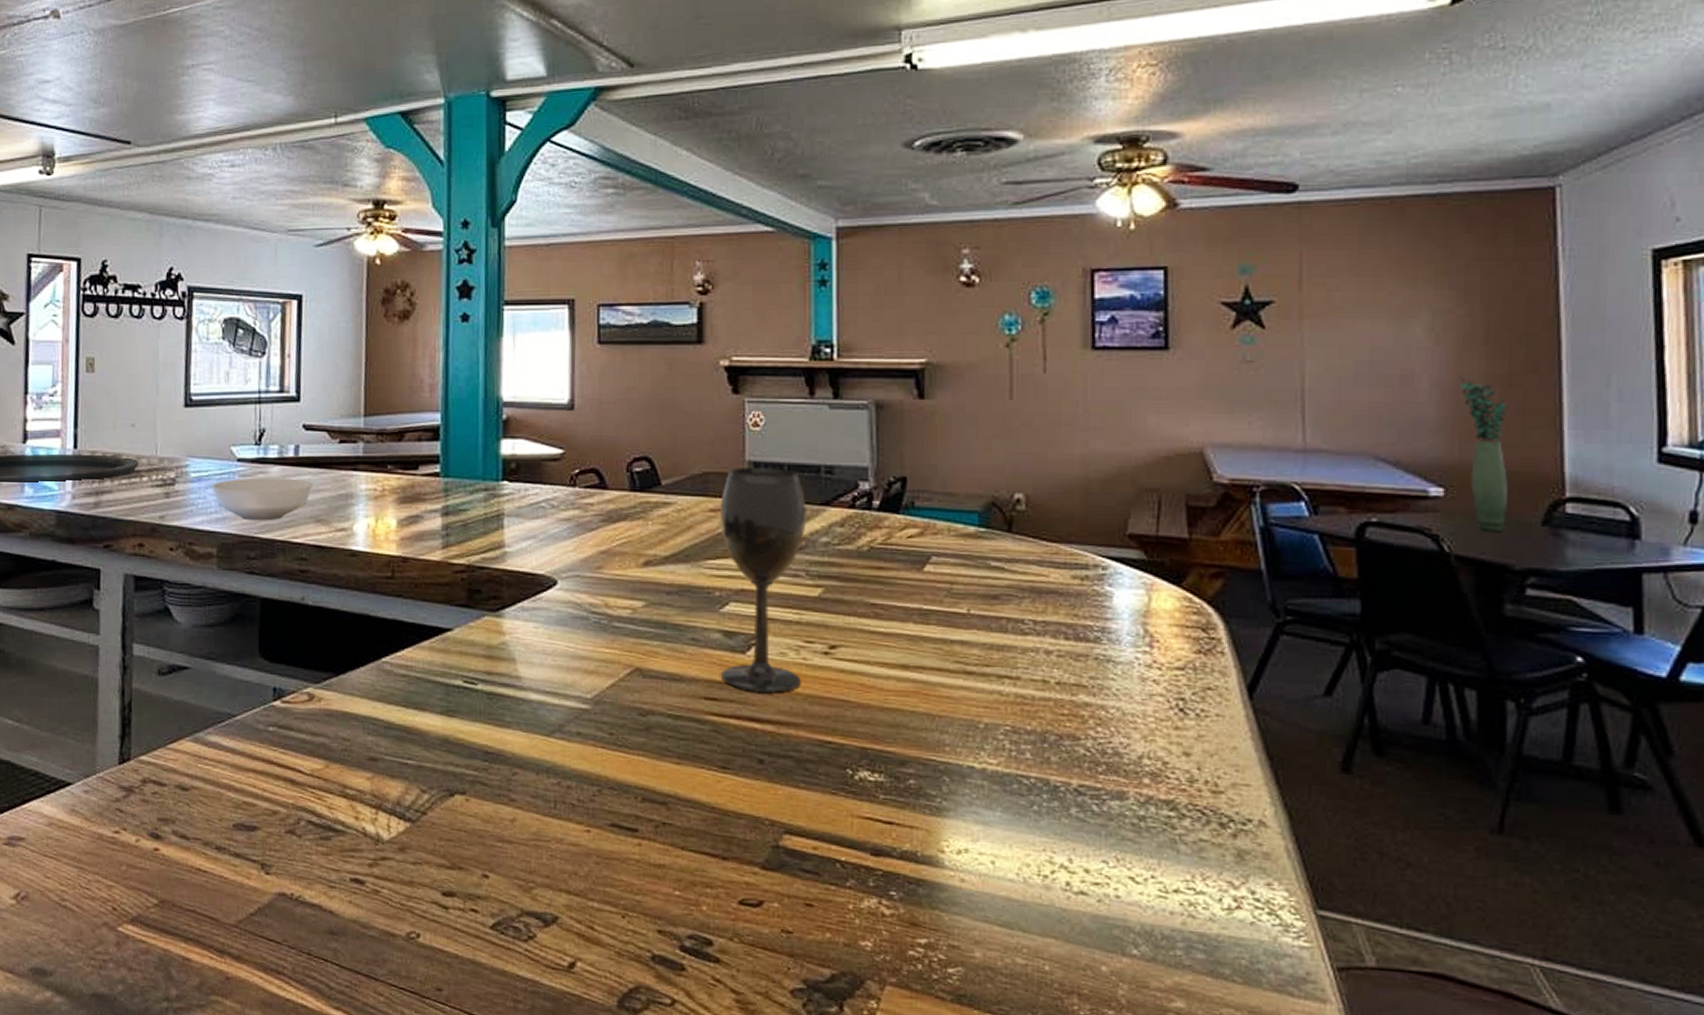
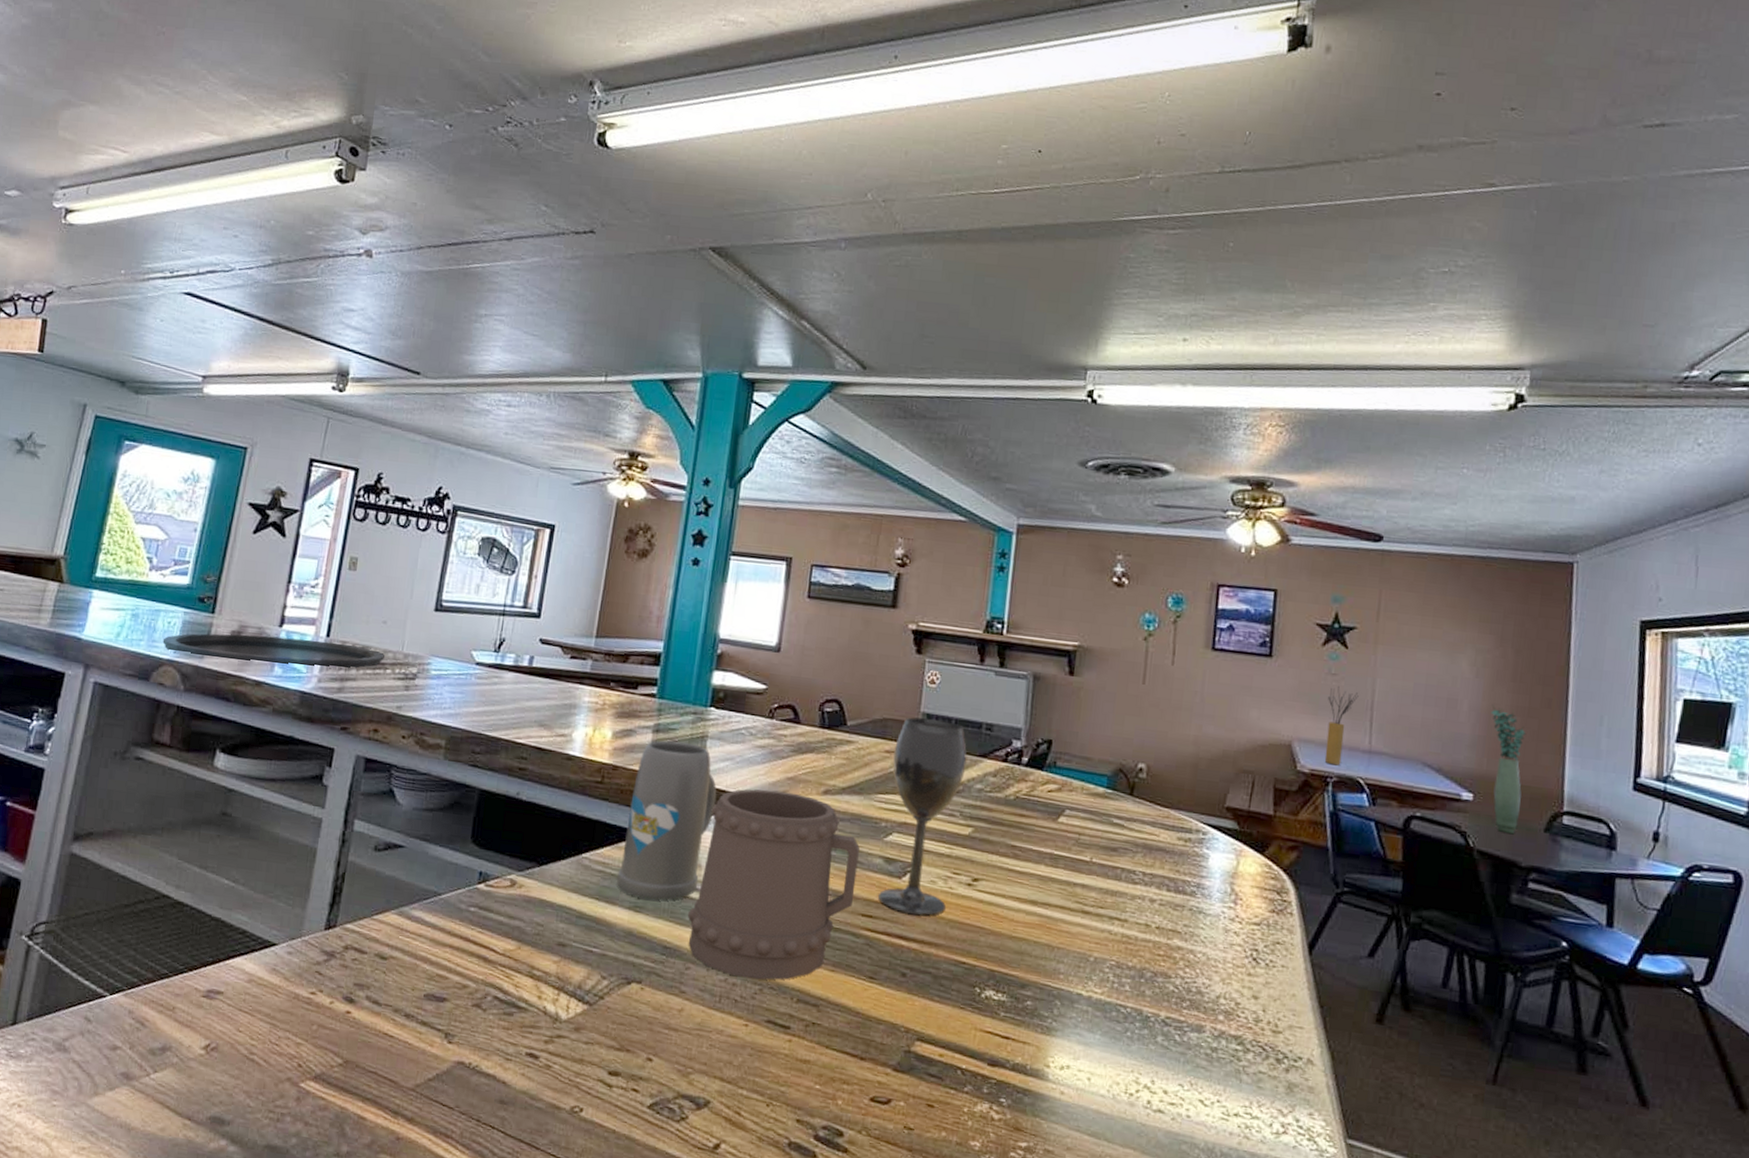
bowl: present [212,477,314,521] -> none [449,680,543,721]
beer mug: none [424,524,523,702] -> present [617,740,717,900]
beer mug: none [506,567,693,780] -> present [687,789,860,980]
vase: none [1245,376,1284,471] -> present [1324,686,1359,766]

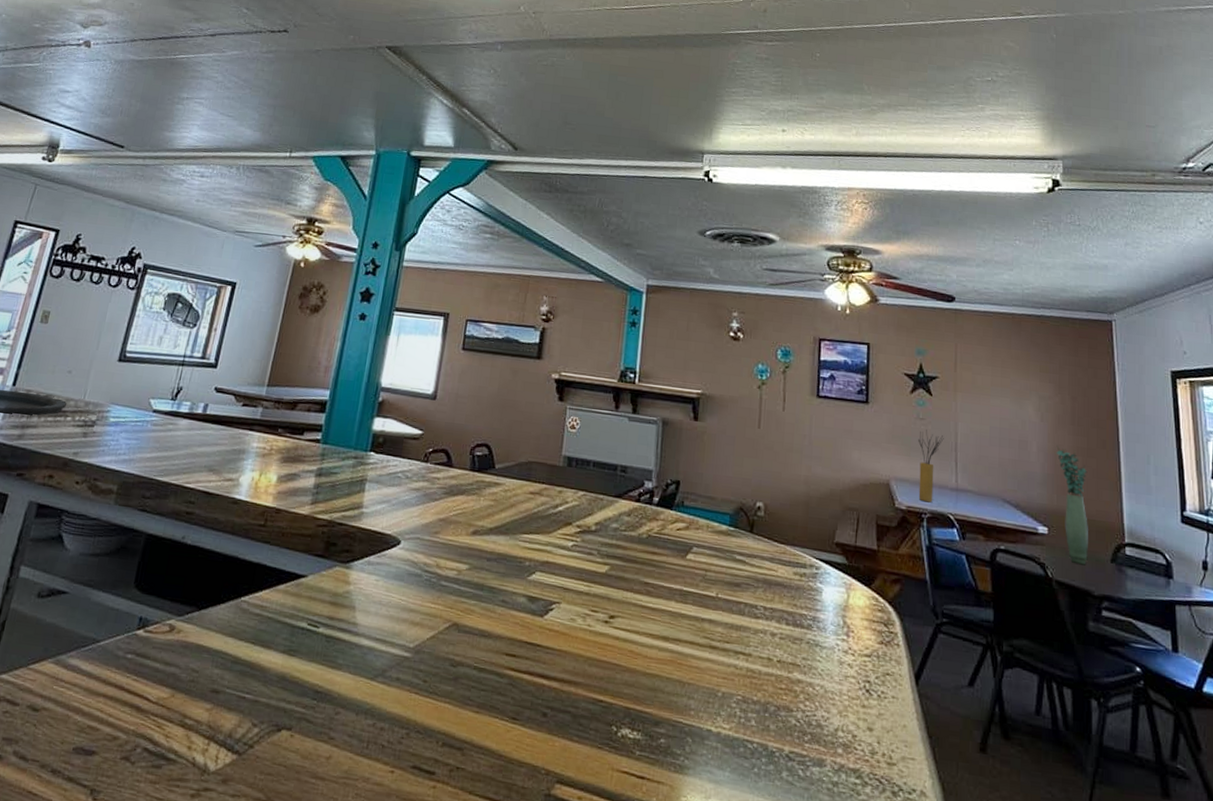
beer mug: present [617,740,717,900] -> none [273,484,373,643]
beer mug: present [687,789,860,980] -> none [339,530,505,724]
wine glass: present [878,717,967,916] -> none [522,460,604,654]

